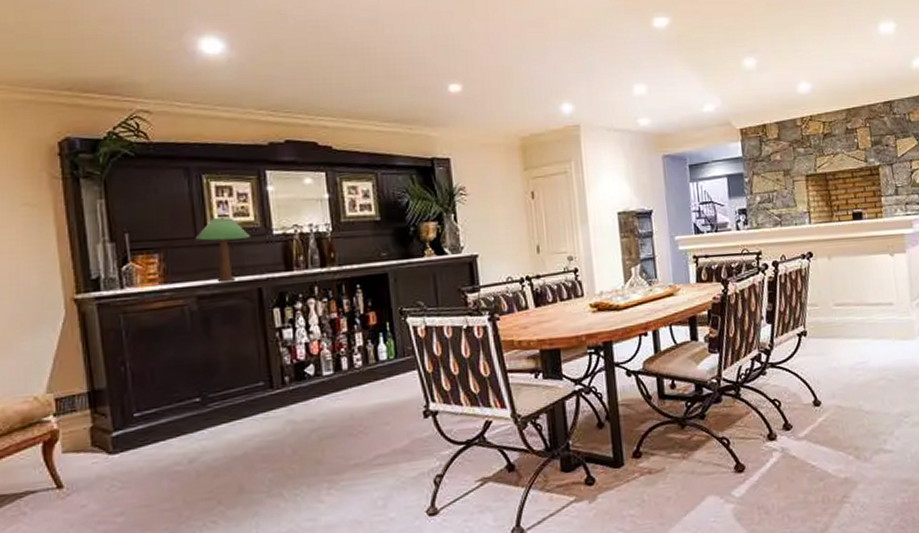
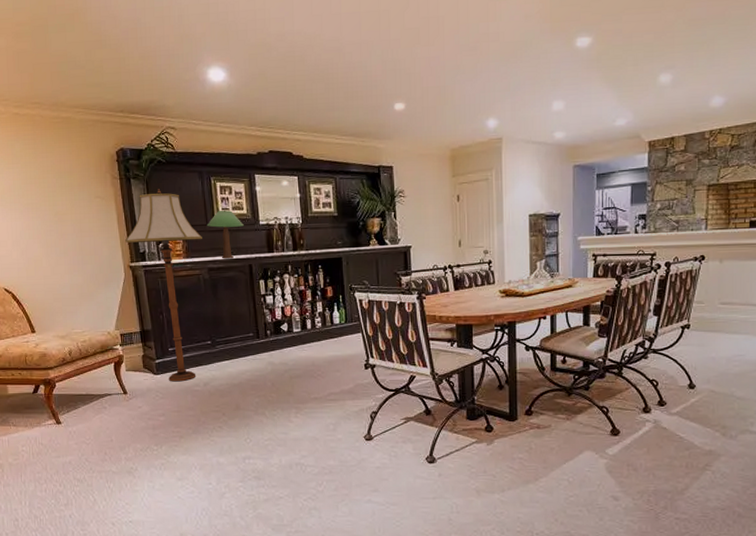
floor lamp: none [68,191,189,463] -> present [125,189,202,382]

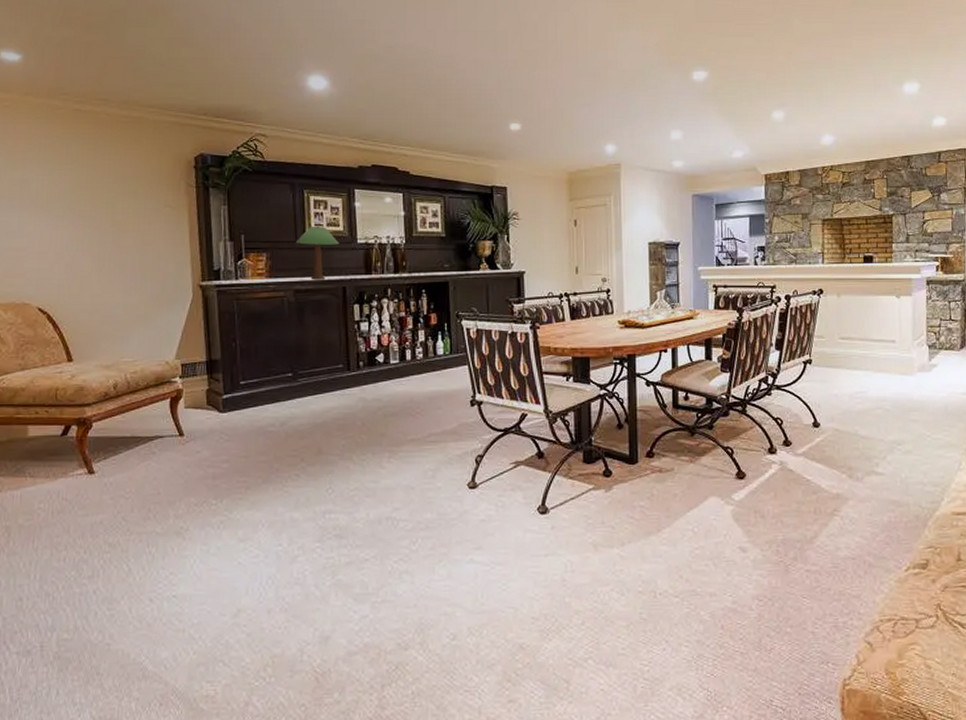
floor lamp: present [125,189,202,382] -> none [197,200,290,421]

